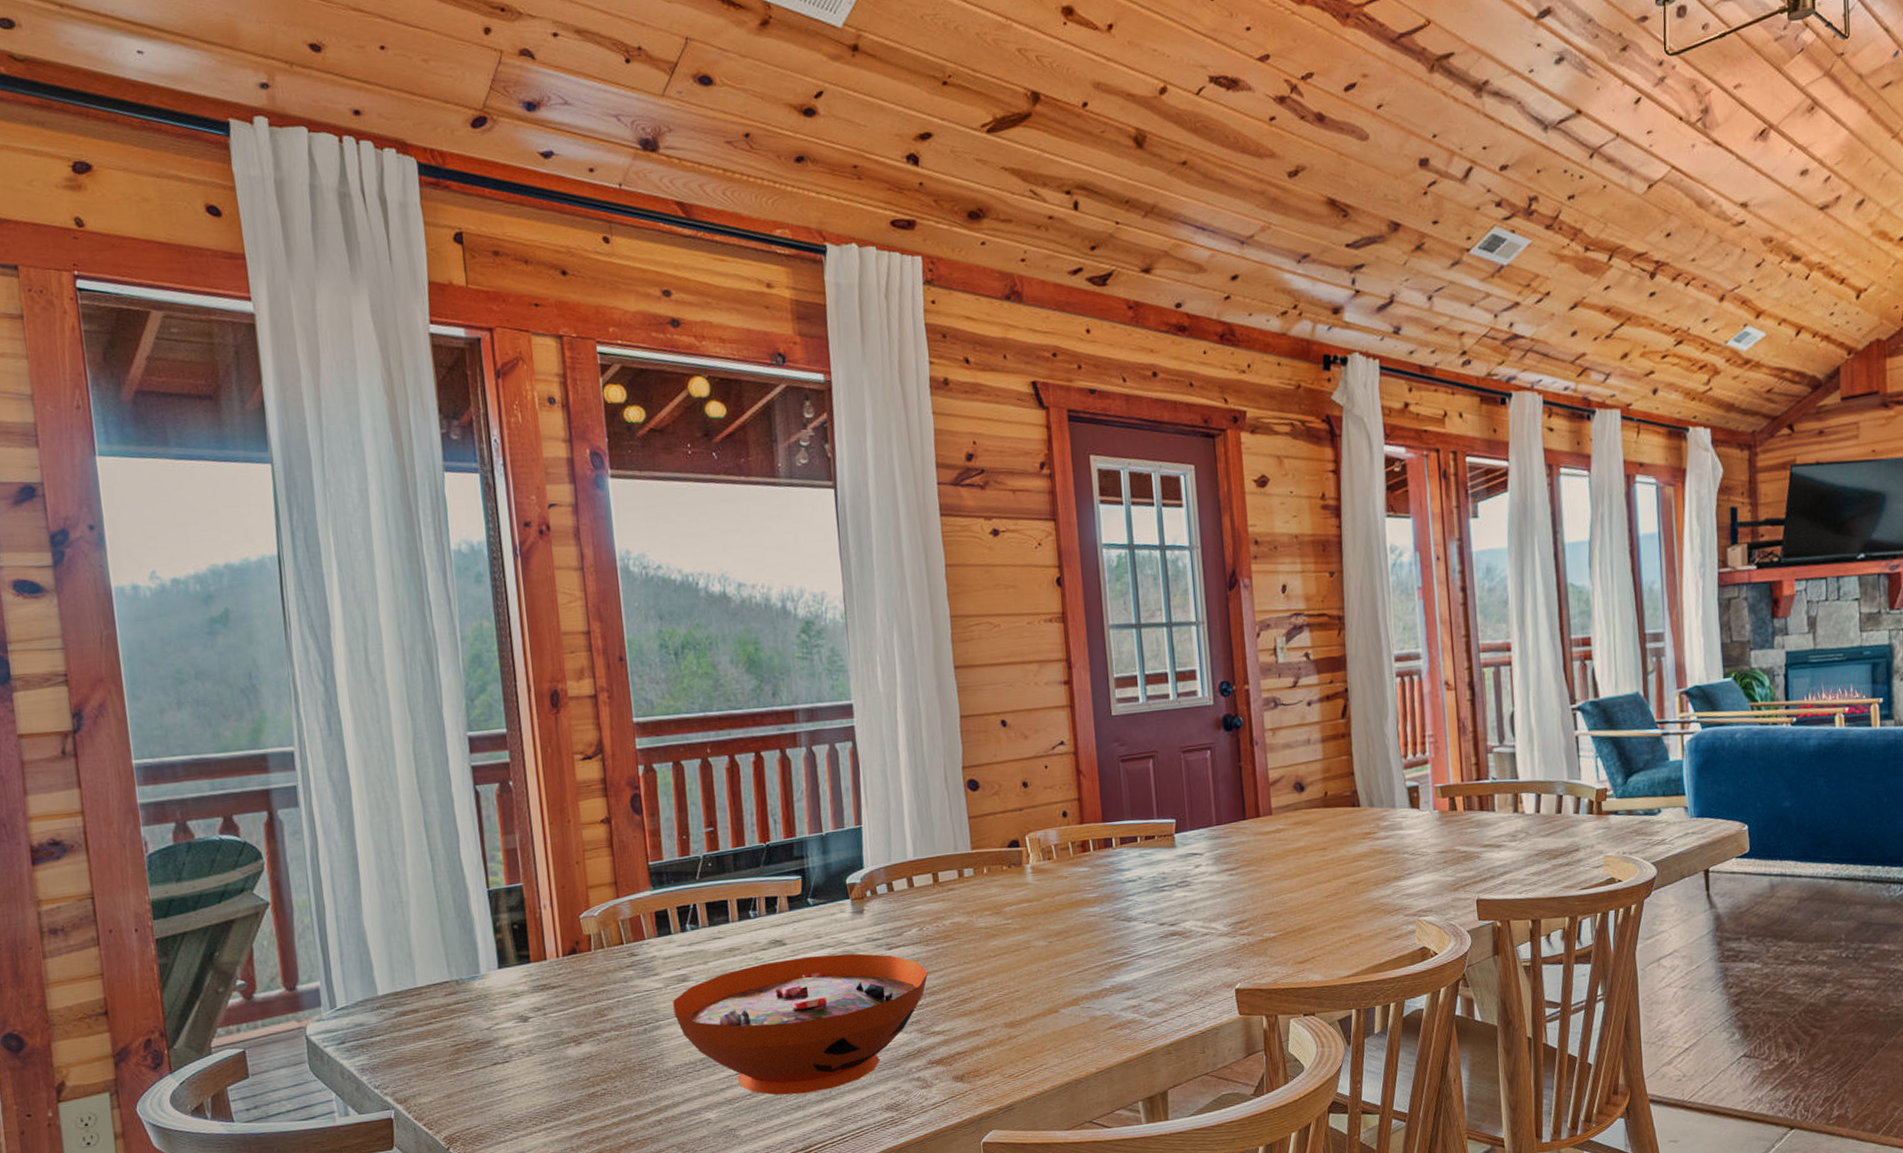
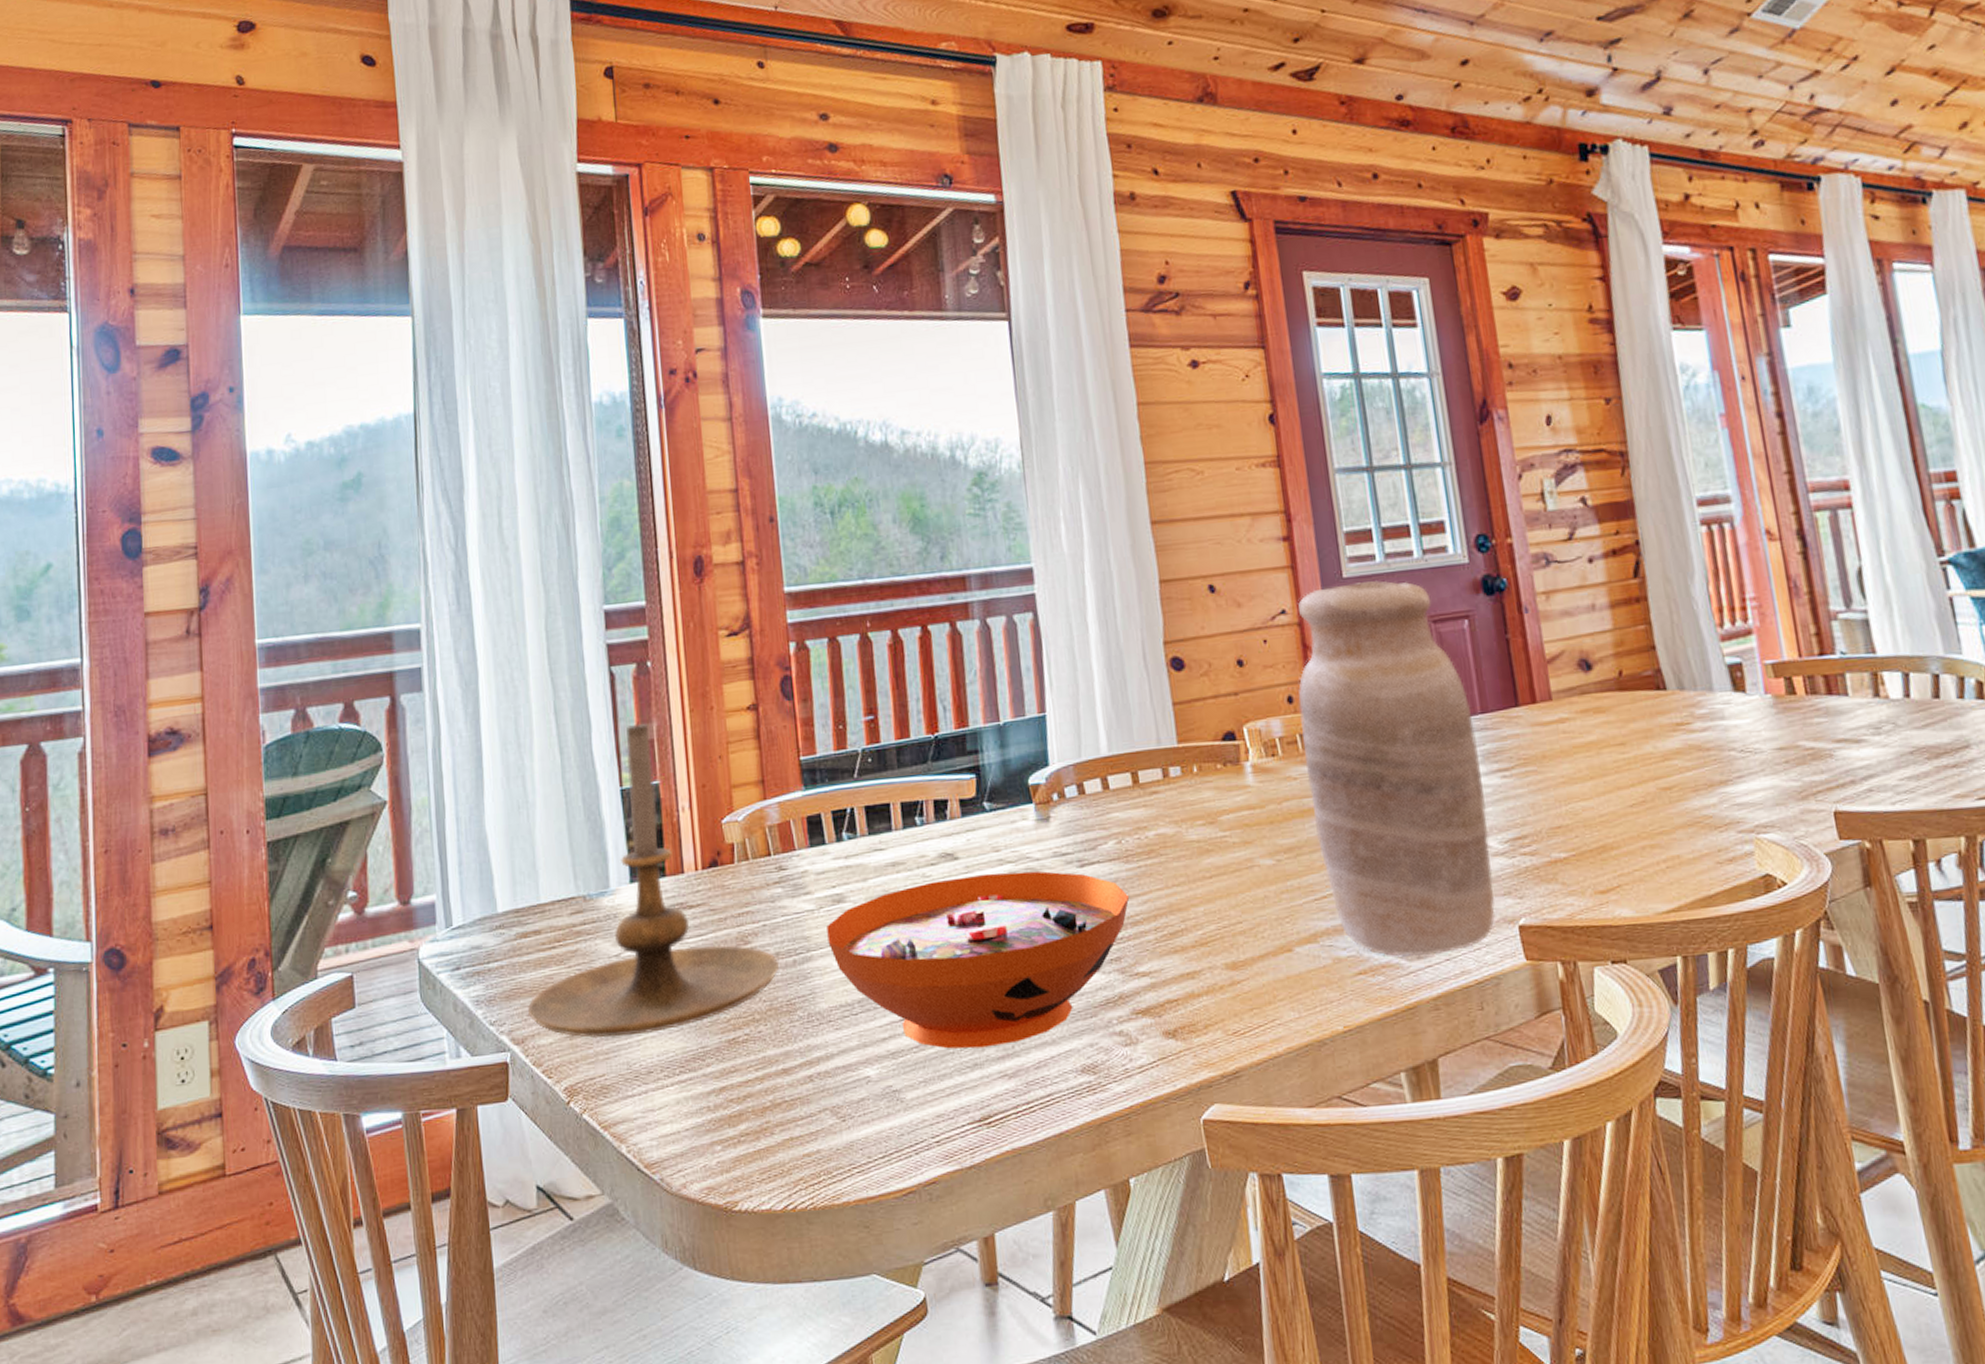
candle holder: none [409,833,632,1097] -> present [528,722,779,1039]
vase: none [1071,718,1219,1015] -> present [1298,580,1495,957]

